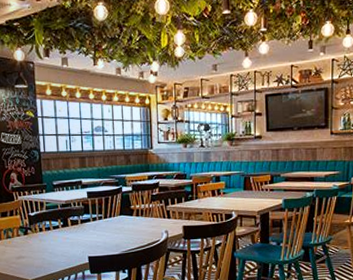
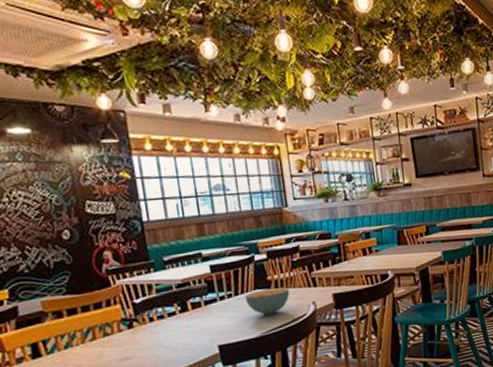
cereal bowl: none [112,216,148,237] -> present [245,287,290,316]

